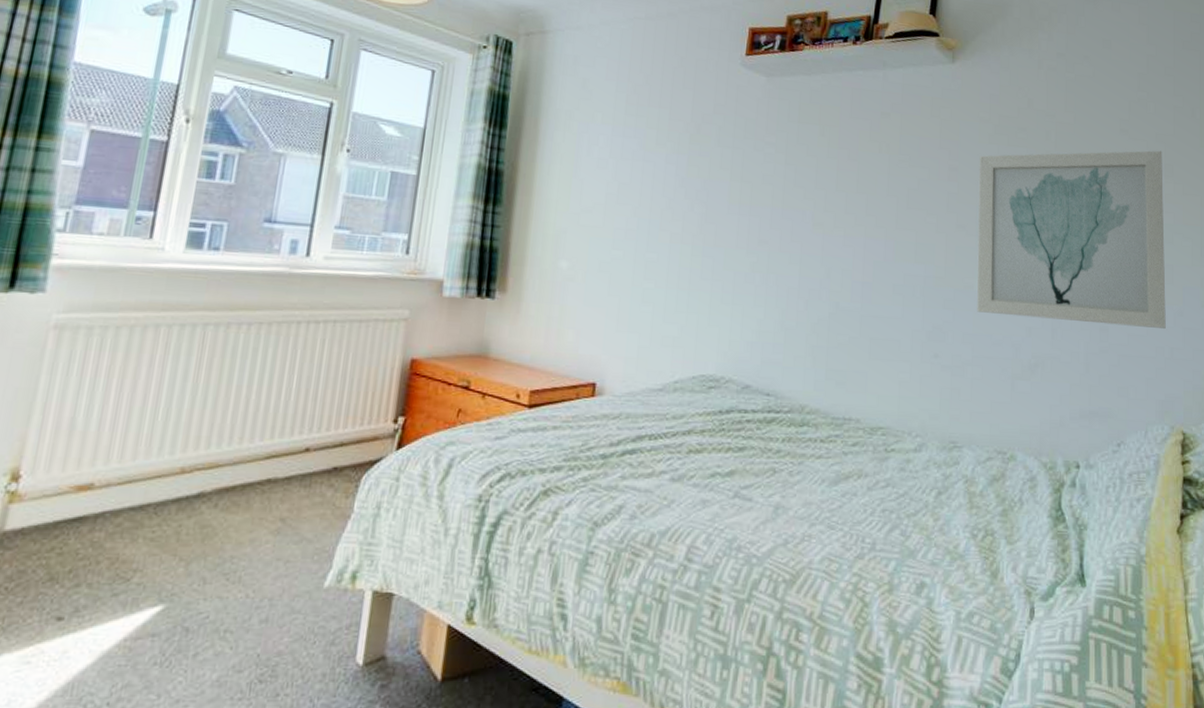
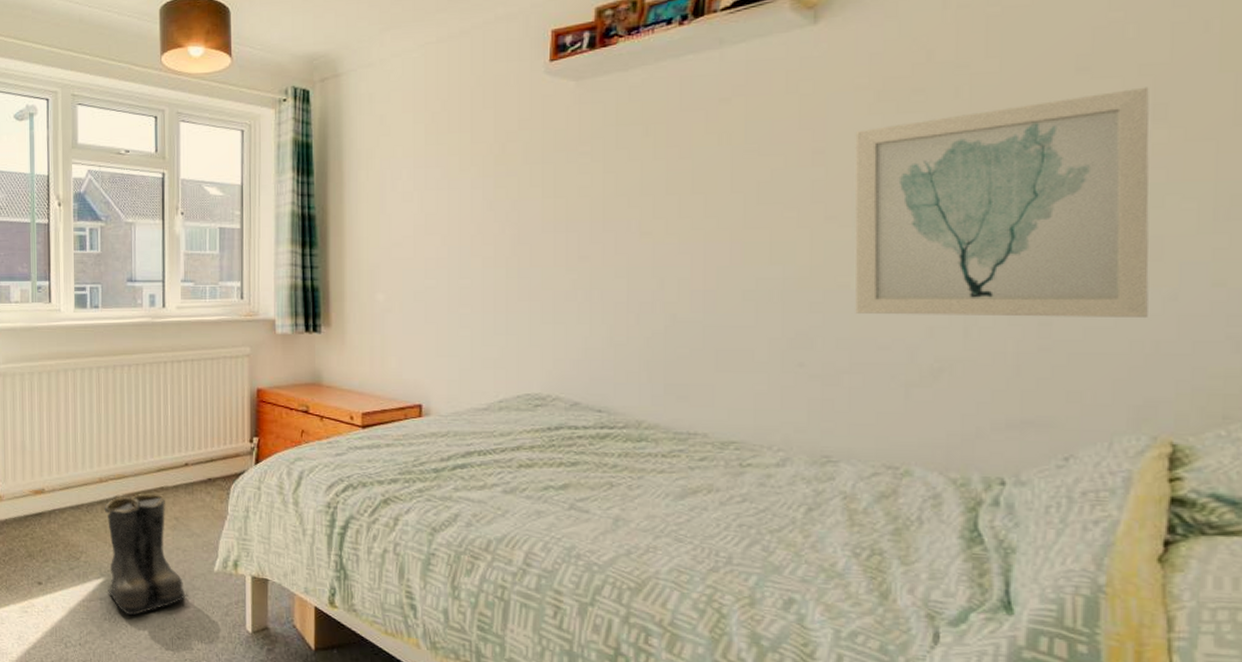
boots: none [166,487,284,656] -> present [104,493,188,616]

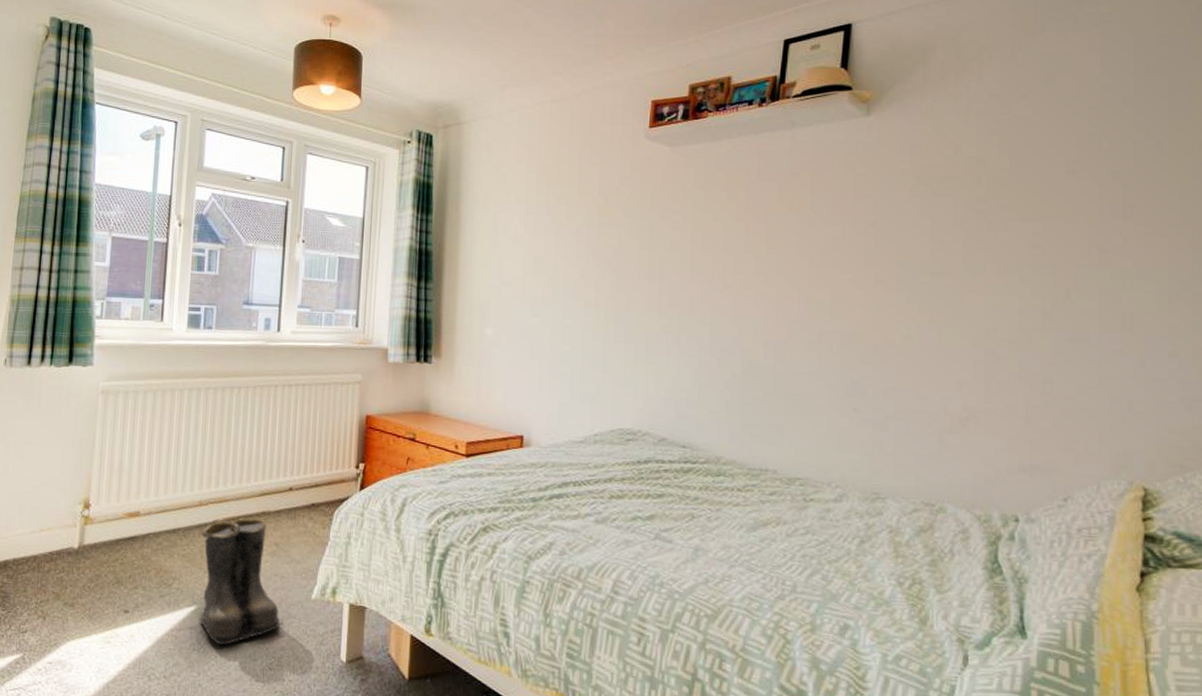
wall art: present [854,87,1149,319] -> none [899,190,1123,381]

